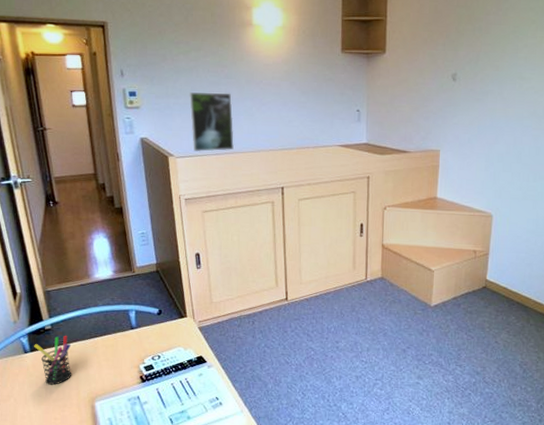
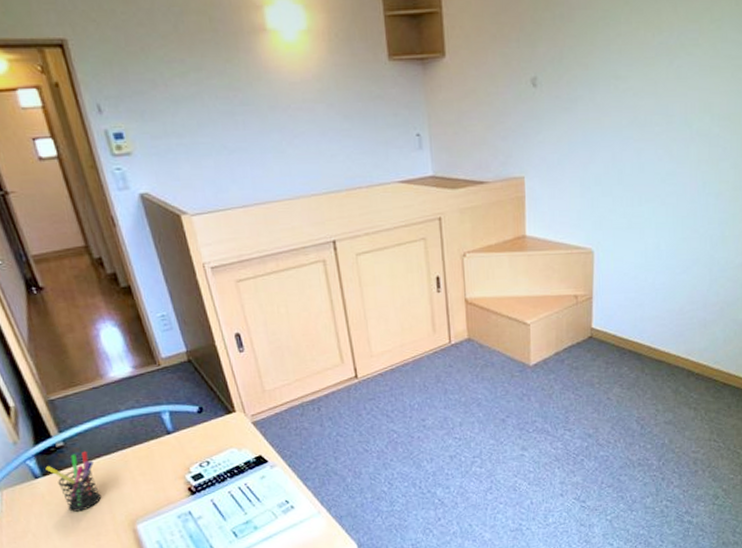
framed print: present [188,92,234,152] -> none [195,124,265,206]

